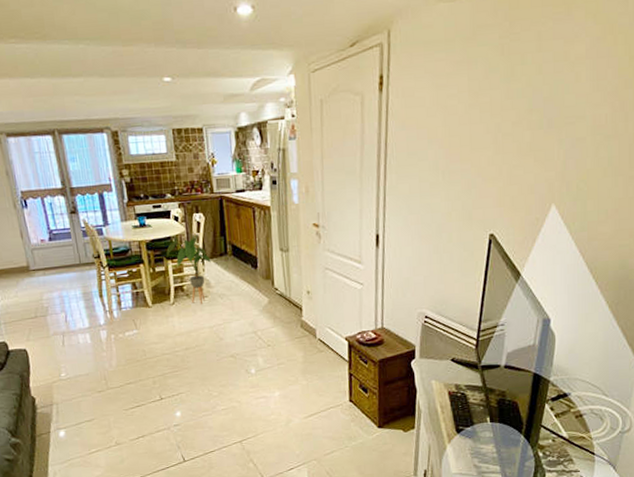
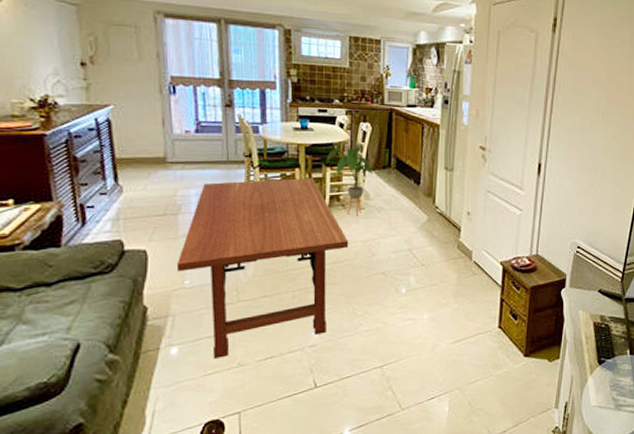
coffee table: none [52,272,198,440] -> present [176,178,349,360]

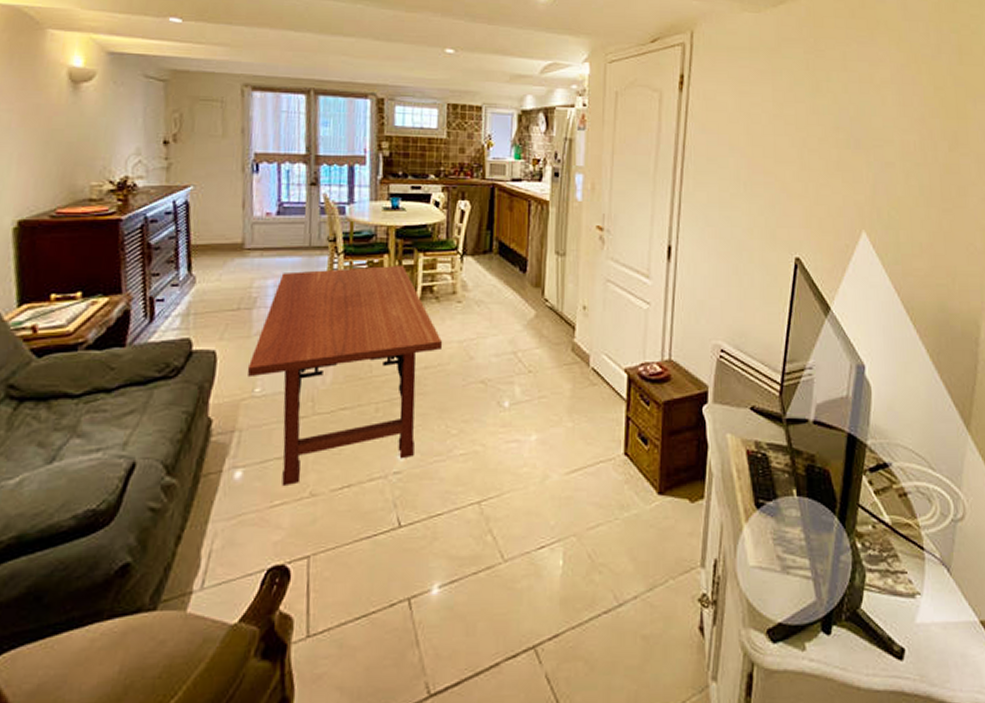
house plant: present [326,143,373,216] -> none [419,224,472,311]

